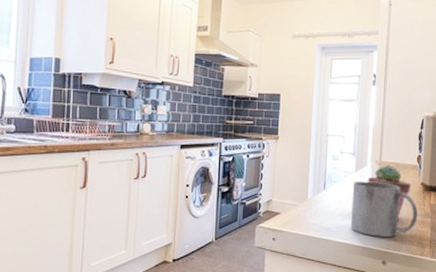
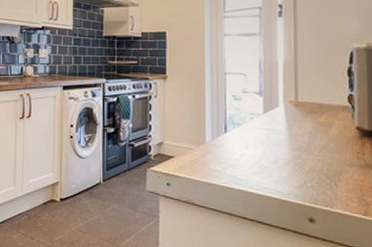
mug: present [350,181,418,237] -> none [261,123,355,190]
potted succulent: present [367,165,411,218] -> none [280,105,343,168]

